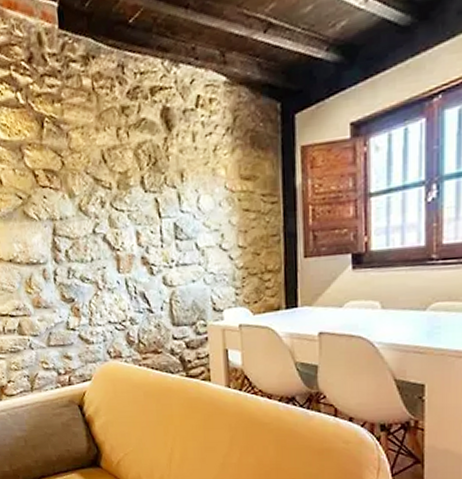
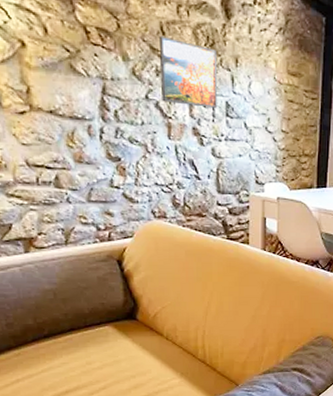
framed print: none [102,164,165,234] -> present [160,35,217,108]

